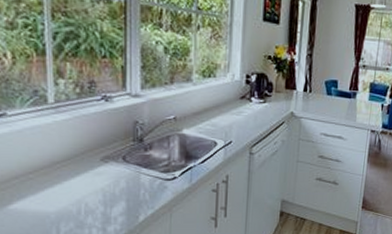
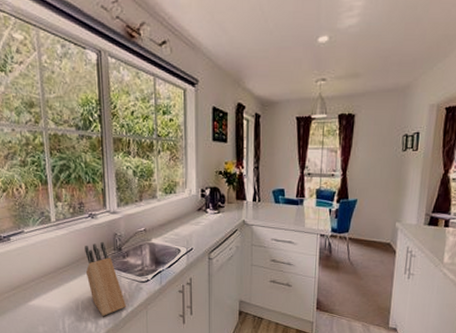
knife block: none [93,130,146,221] -> present [85,241,127,316]

